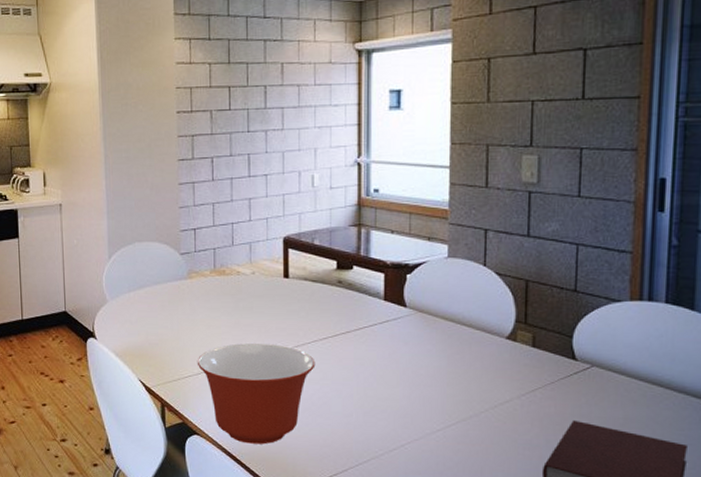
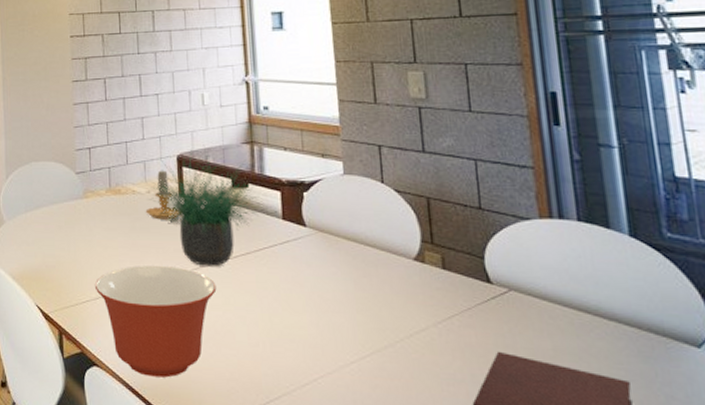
candle: none [249,251,285,300] -> present [145,170,181,220]
potted plant: none [253,227,363,344] -> present [149,144,259,266]

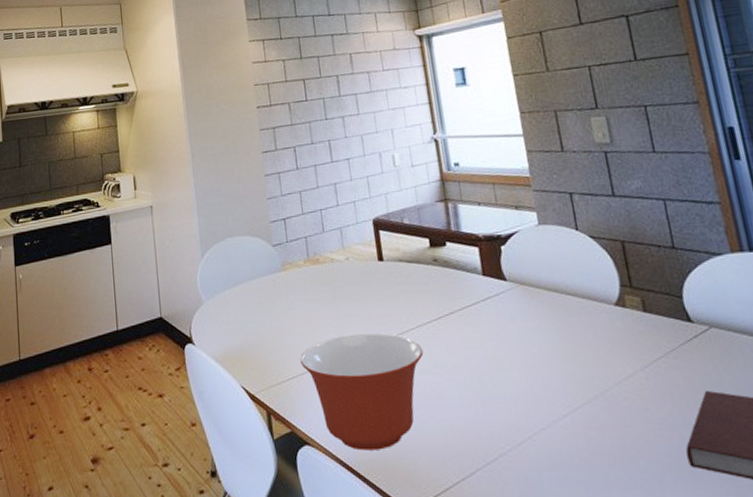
candle: present [145,170,181,220] -> none [345,235,381,287]
potted plant: present [149,144,259,266] -> none [348,206,458,330]

